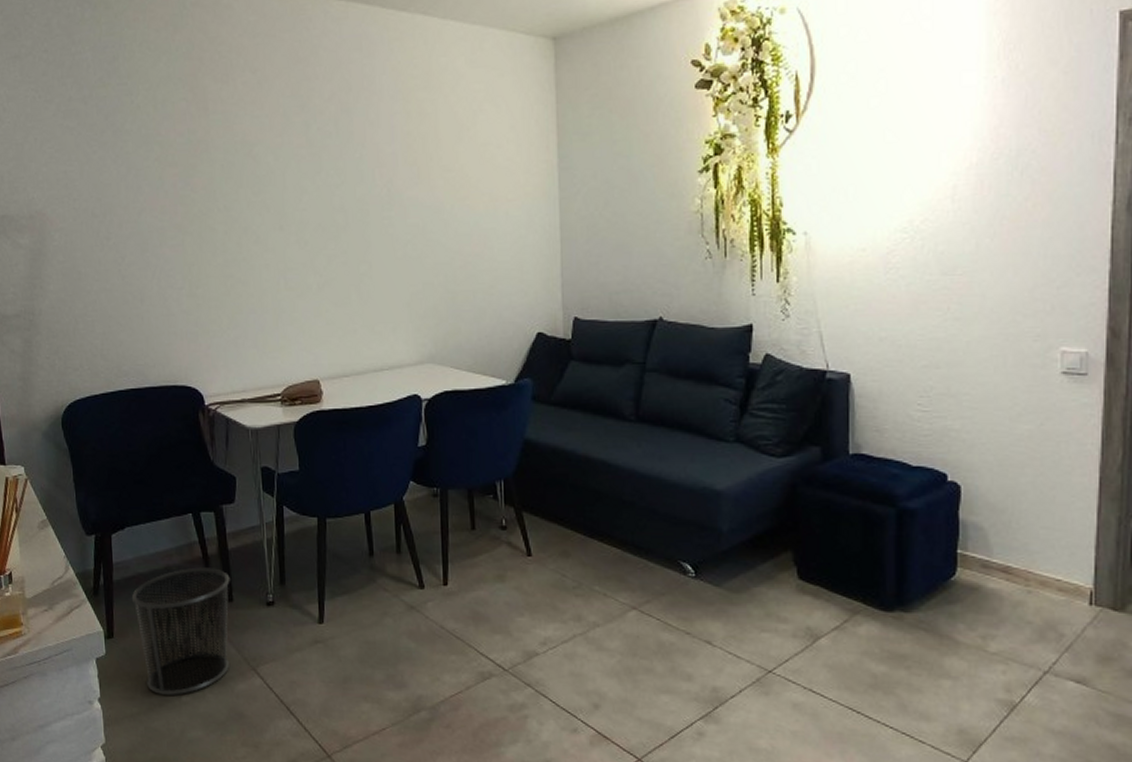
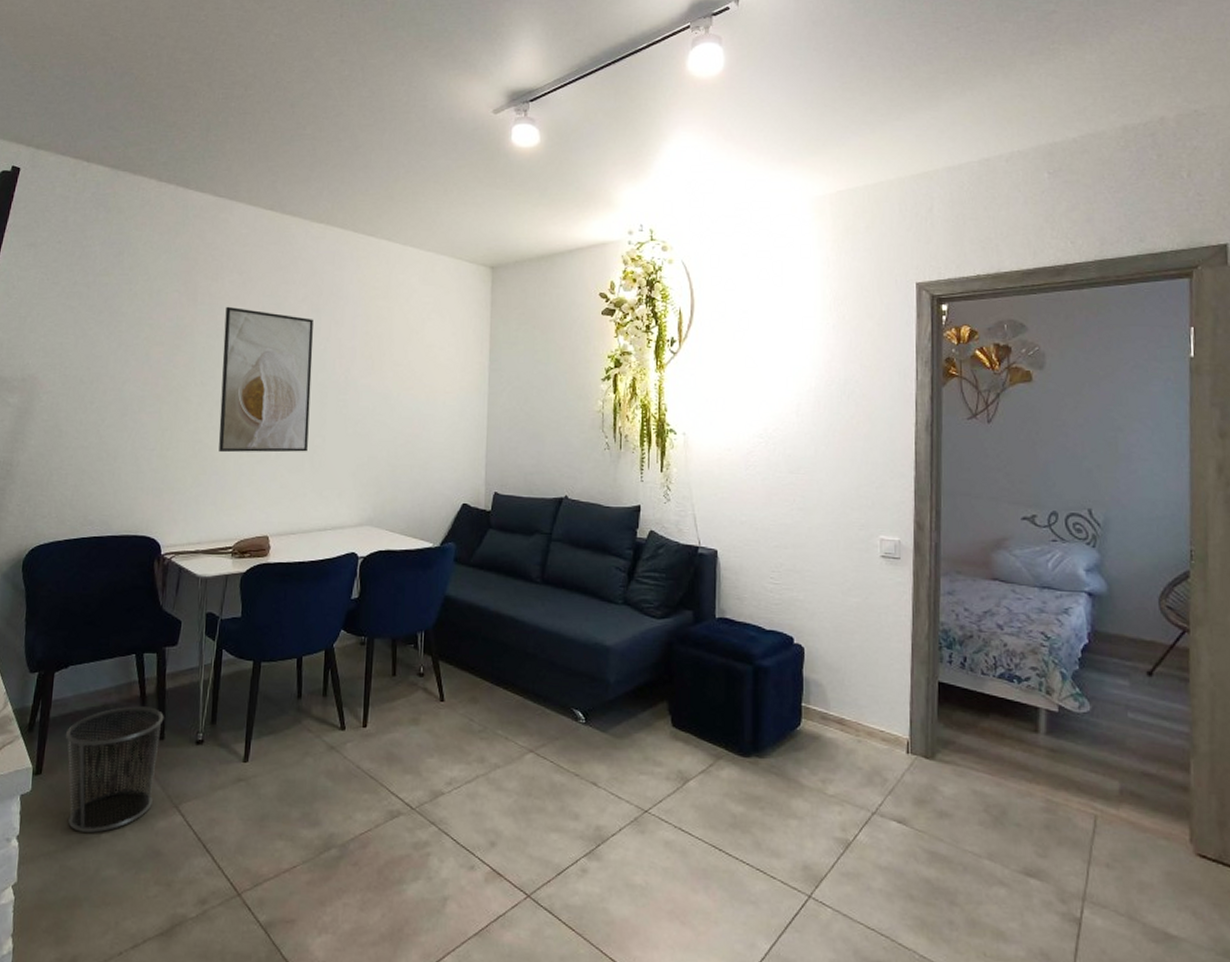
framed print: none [242,113,353,288] -> present [219,306,313,453]

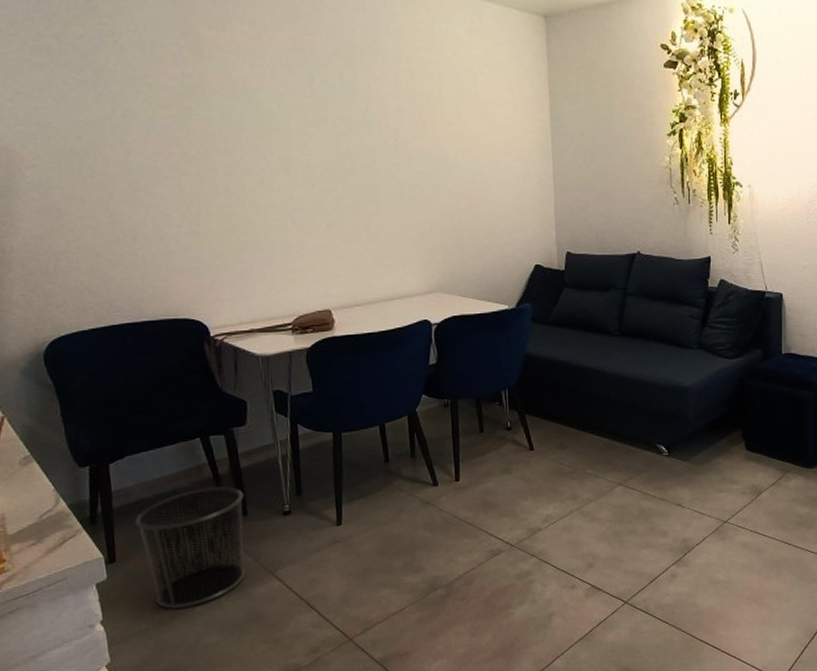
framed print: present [219,306,313,453] -> none [241,61,362,226]

